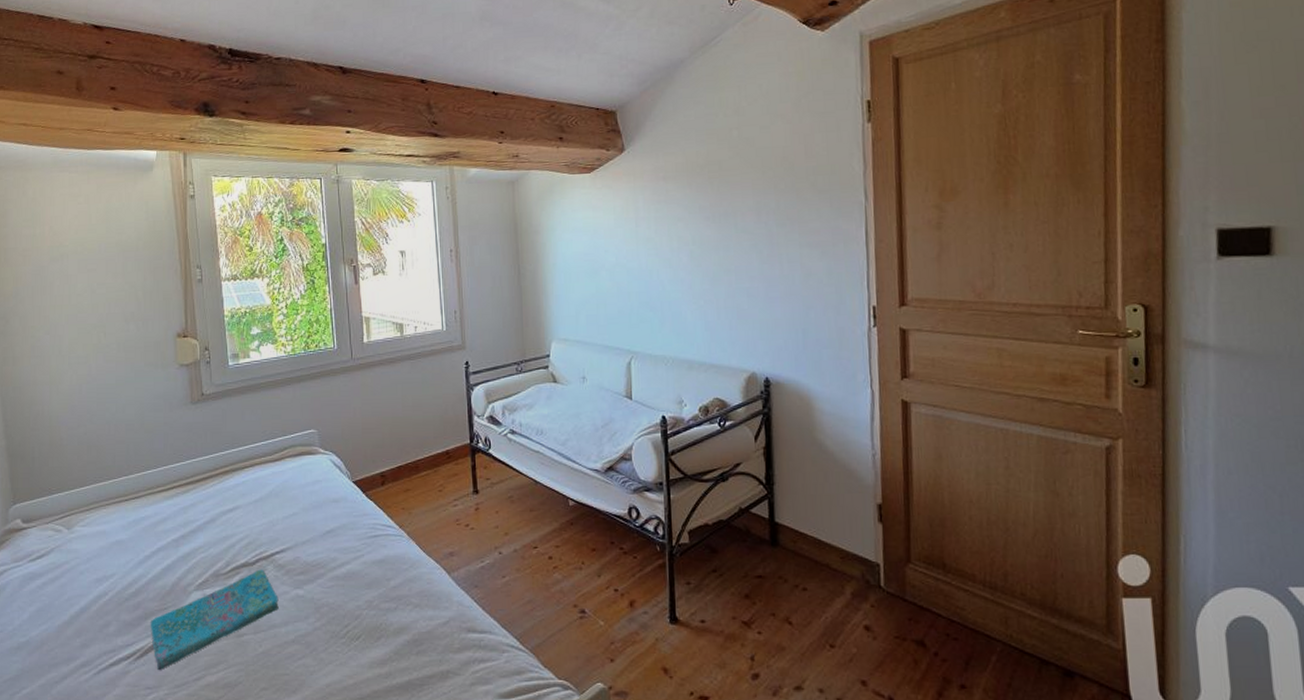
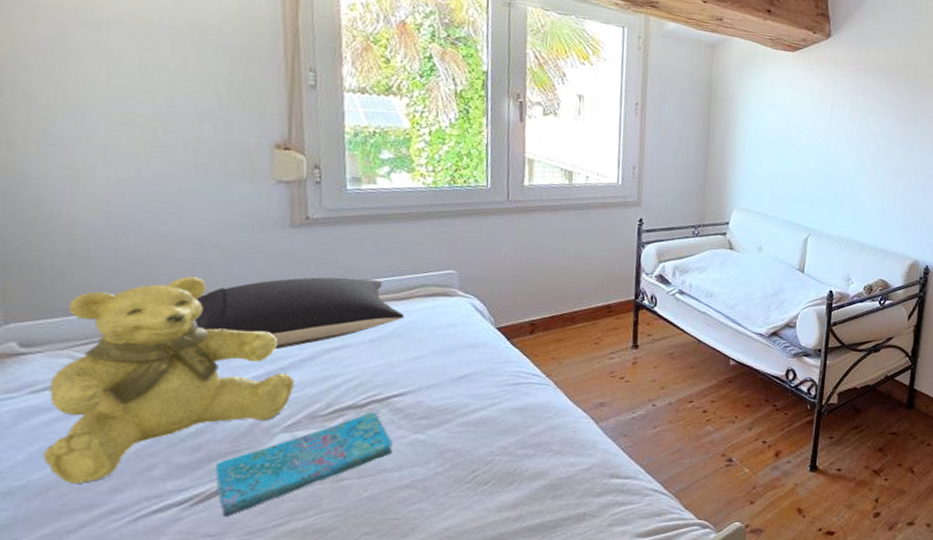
teddy bear: none [39,454,202,639] -> present [43,276,295,483]
pillow: none [130,444,279,514] -> present [194,277,405,350]

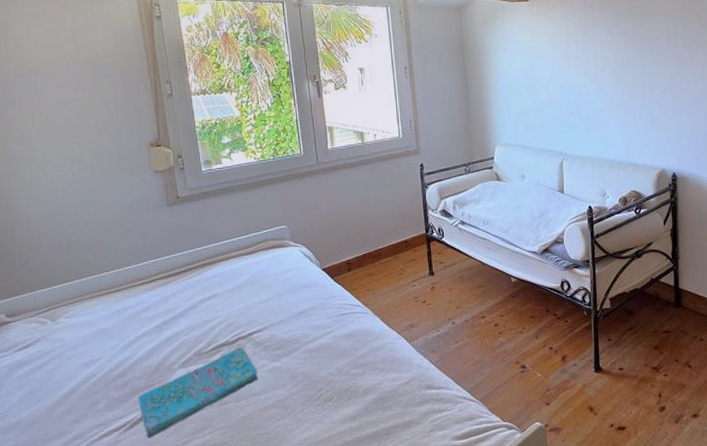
teddy bear: present [43,276,295,483] -> none [27,252,184,418]
pillow: present [194,277,405,350] -> none [111,240,254,303]

